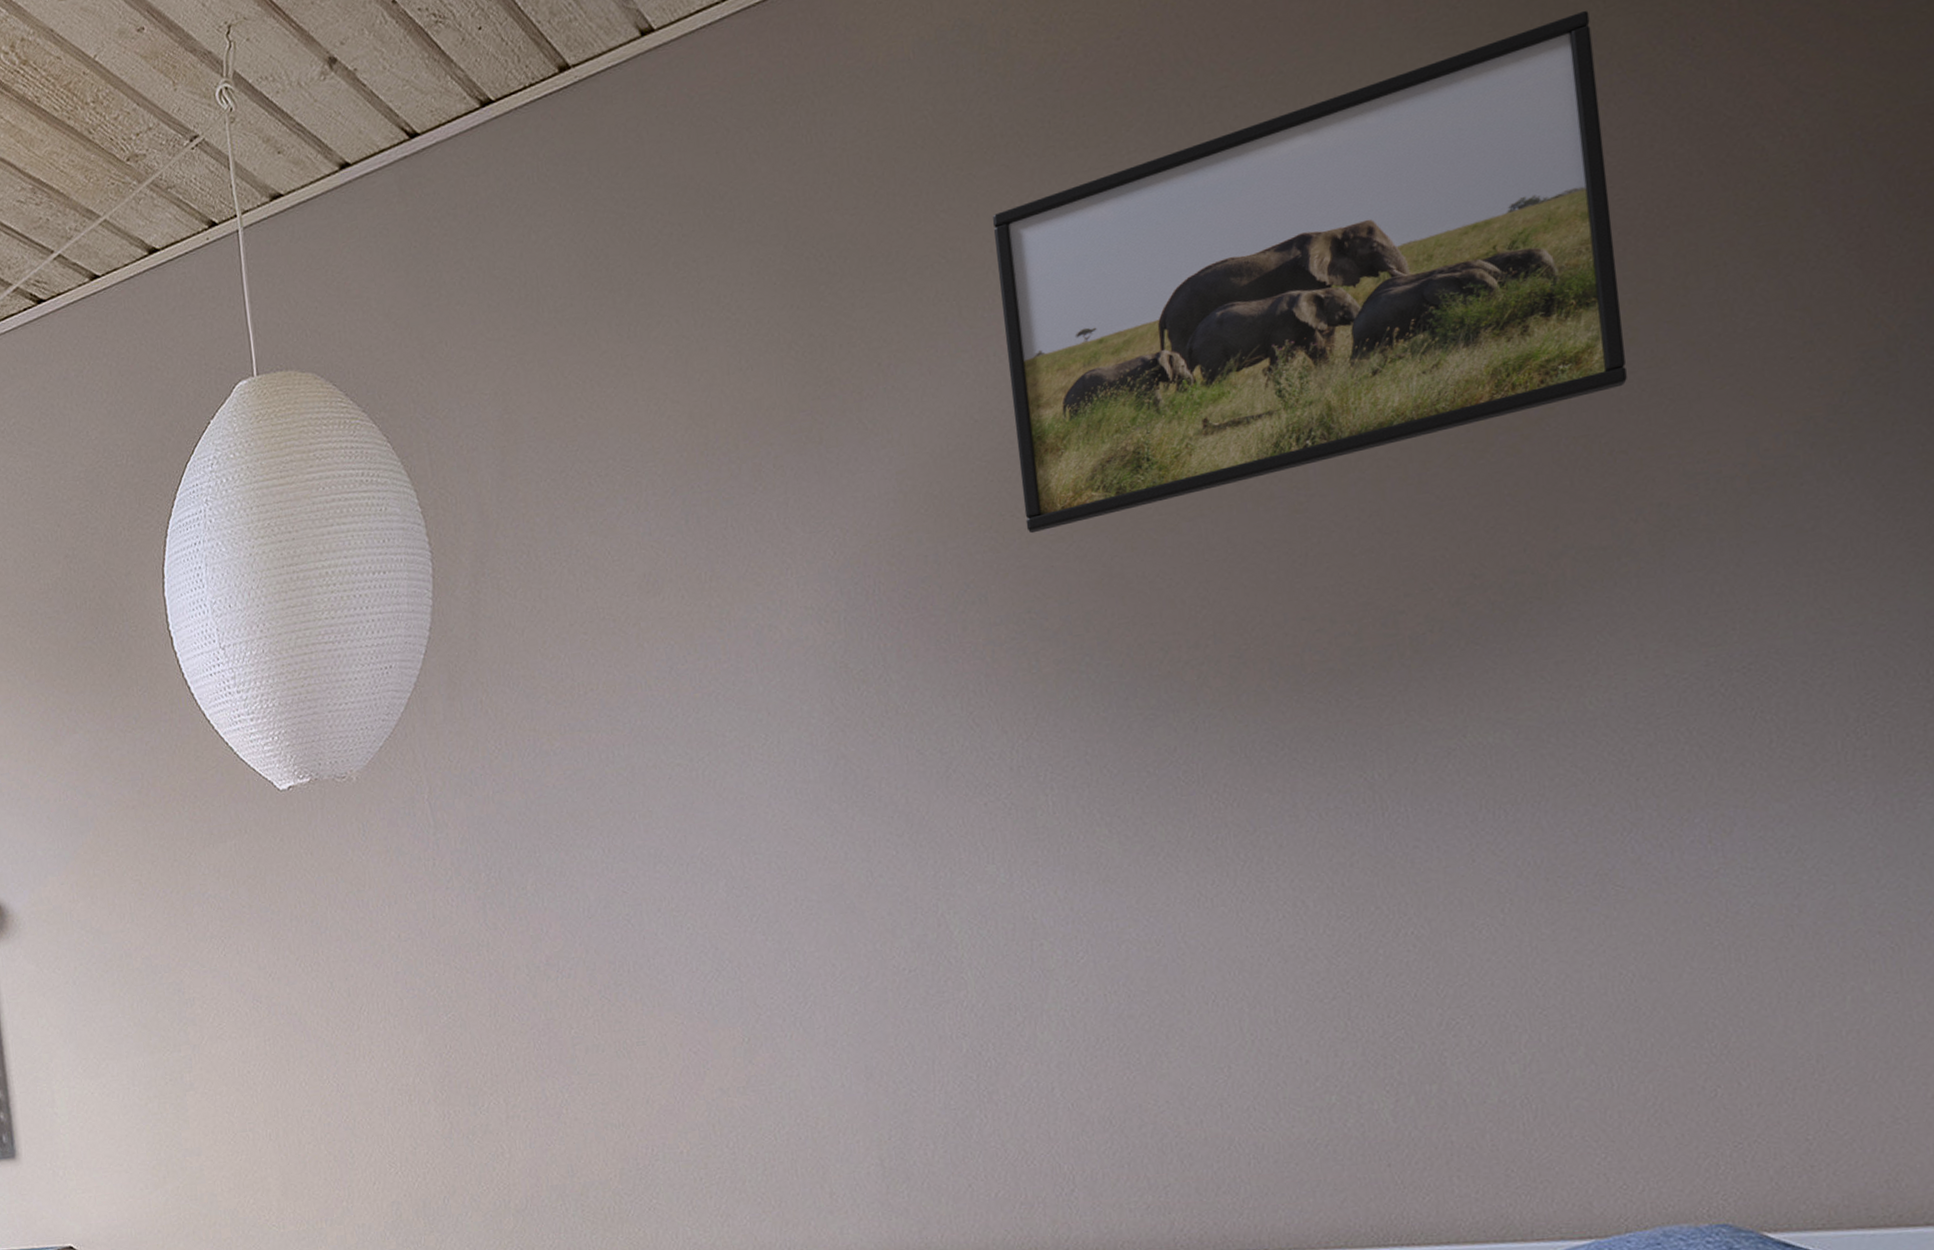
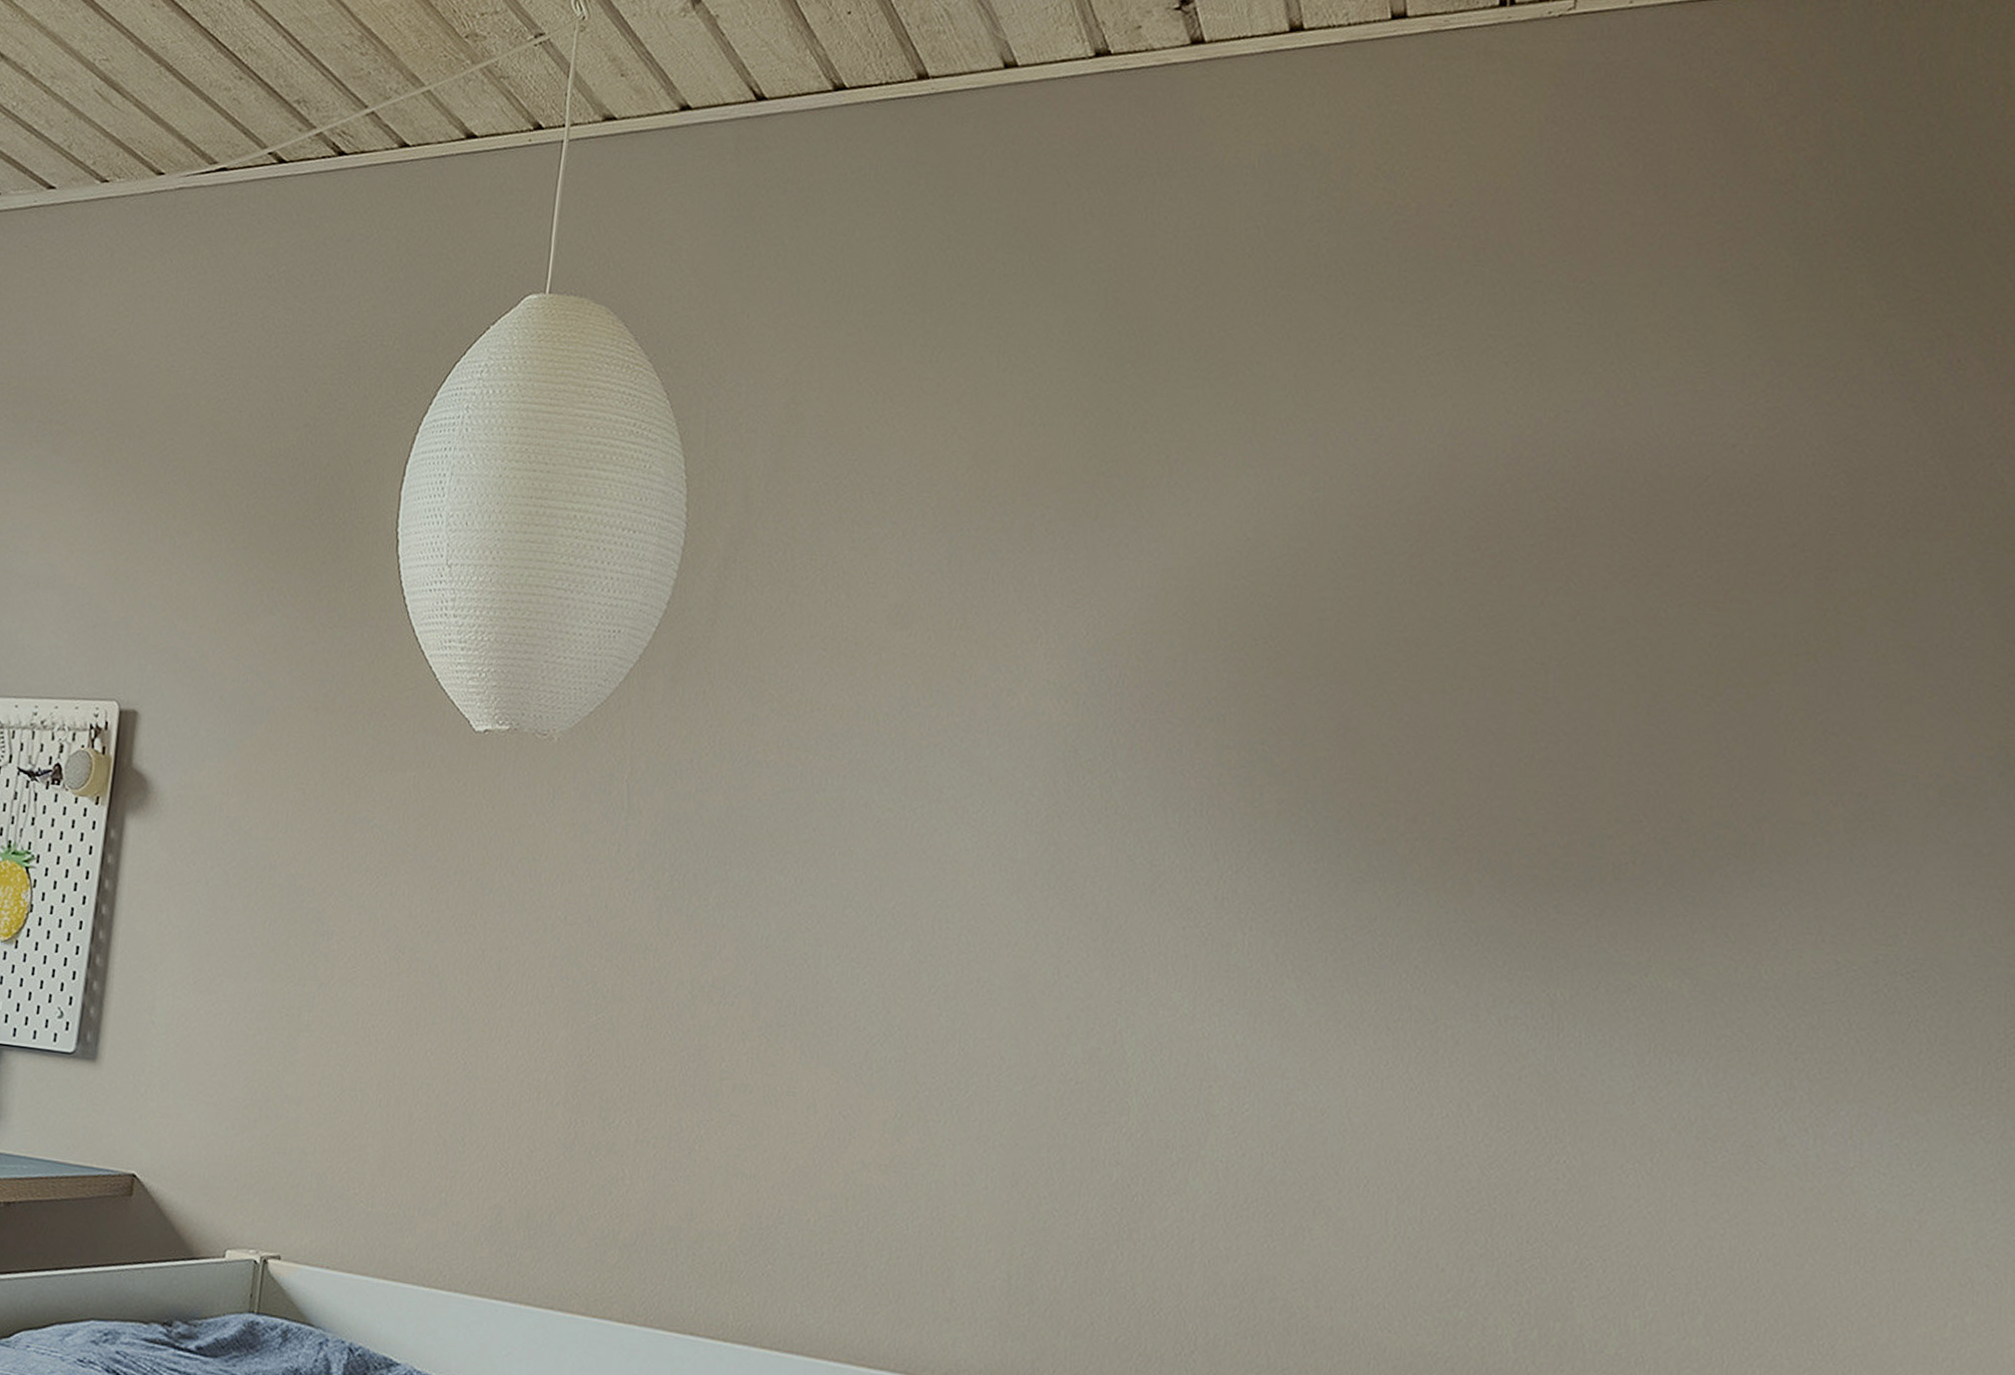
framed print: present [993,10,1627,534] -> none [1276,305,1873,671]

